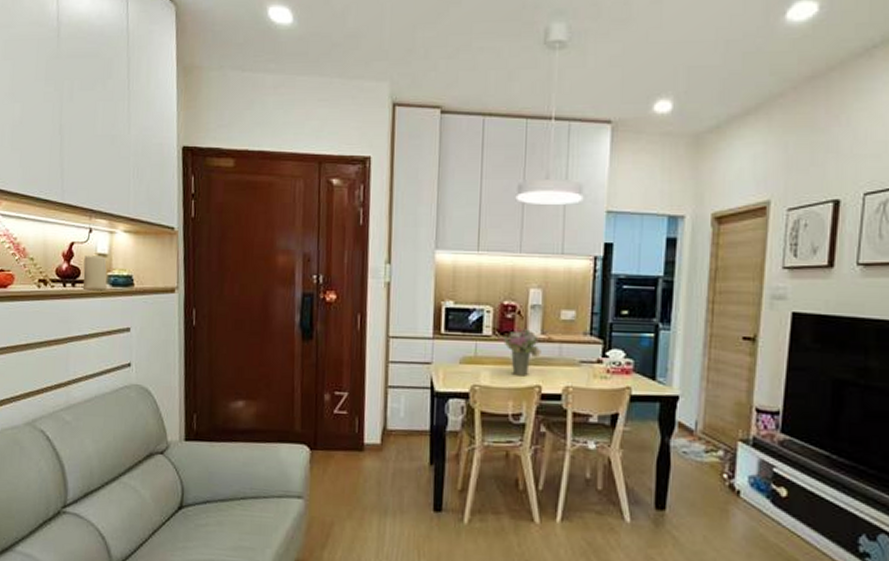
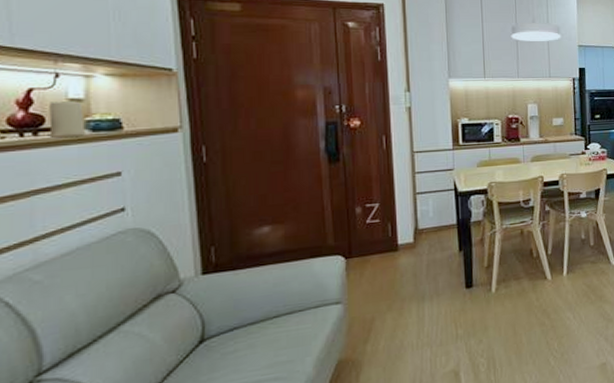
flower bouquet: present [504,329,542,377] -> none [511,135,541,171]

